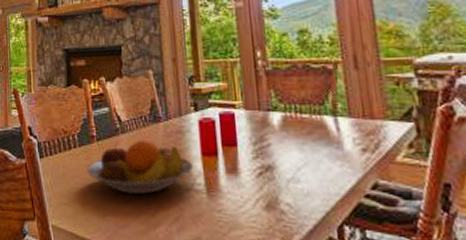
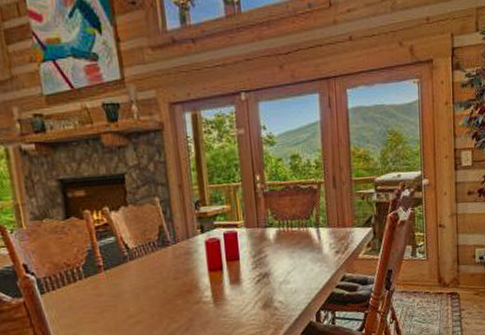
fruit bowl: present [87,139,194,194] -> none [95,263,202,315]

